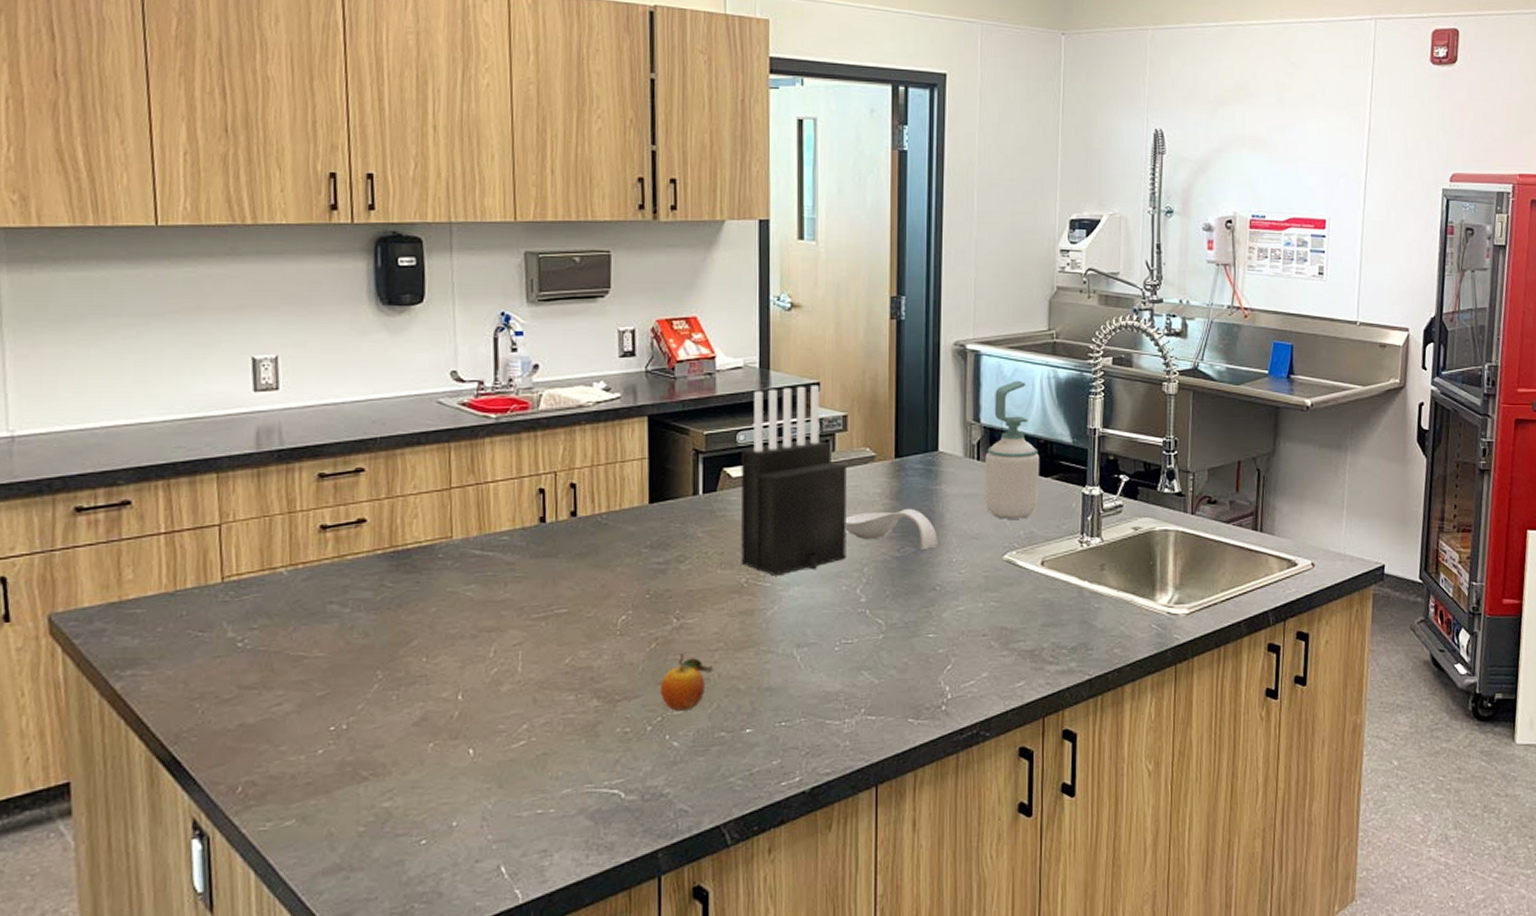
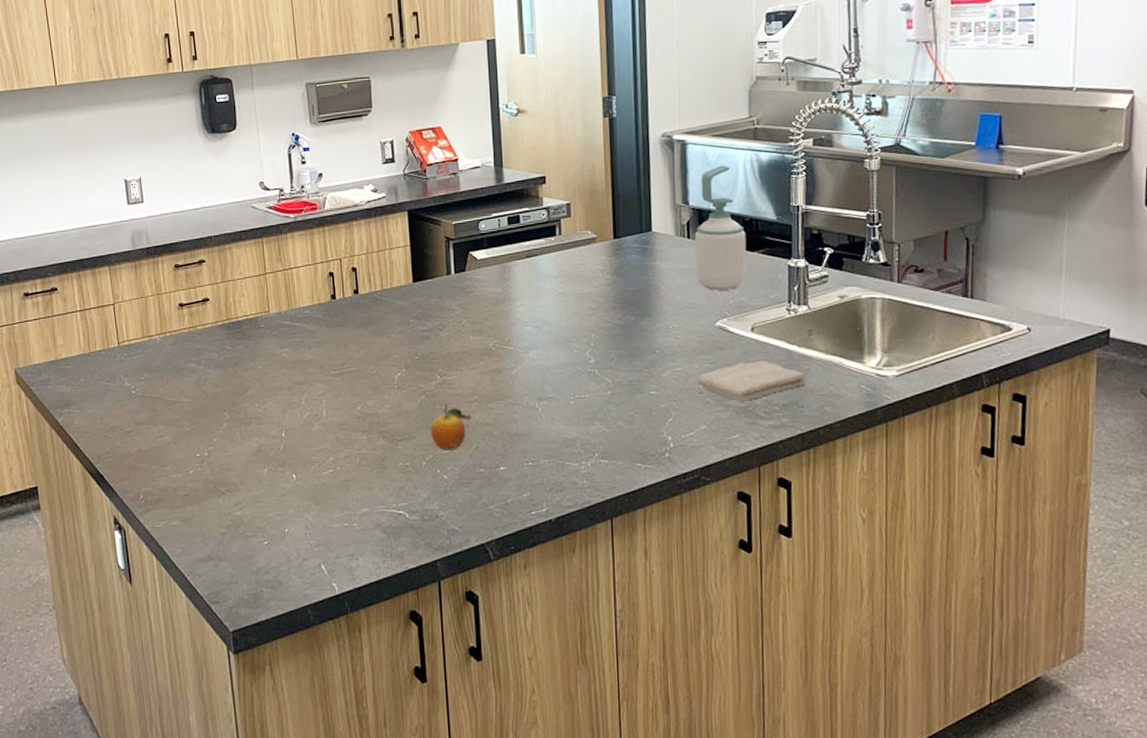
knife block: present [740,385,847,576] -> none [483,178,576,341]
spoon rest: present [845,508,938,549] -> none [573,282,655,318]
washcloth: none [981,597,1095,644] -> present [697,360,805,401]

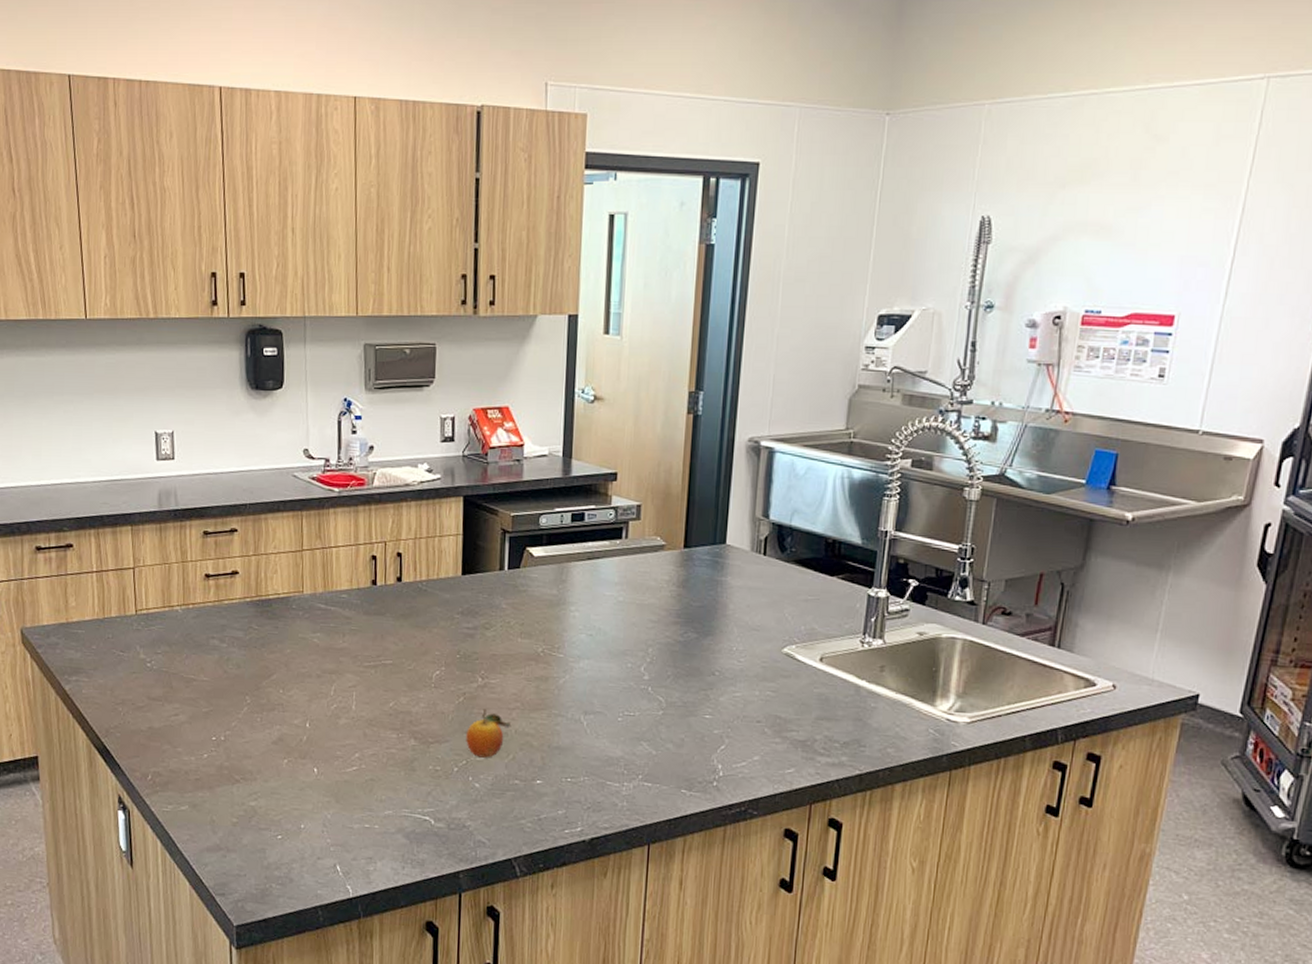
soap bottle: present [694,165,747,290] -> none [768,478,827,615]
washcloth: present [697,360,805,401] -> none [756,692,871,735]

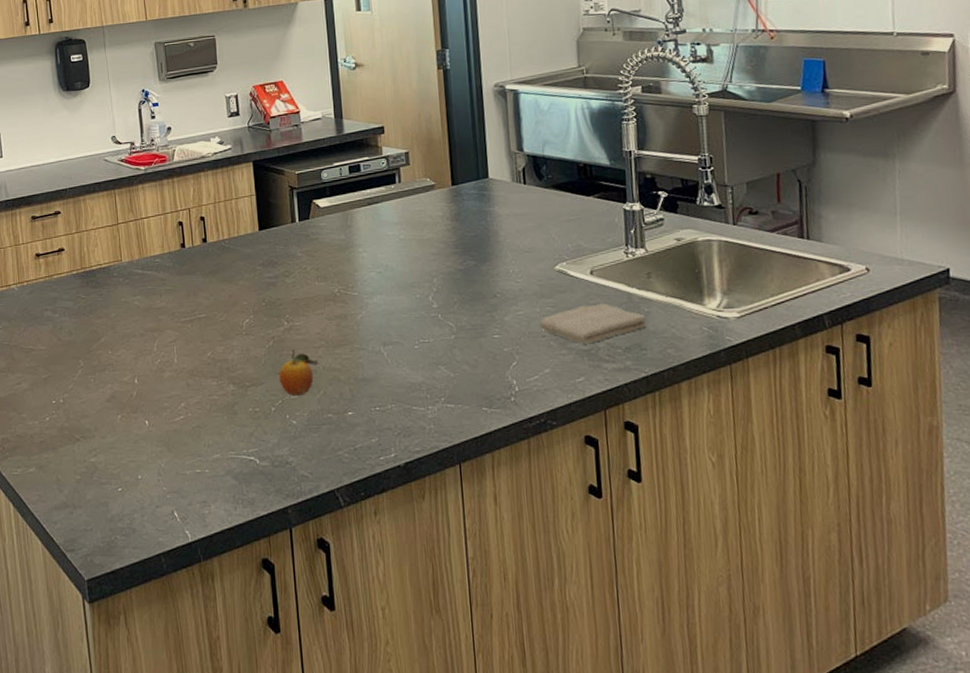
washcloth: none [756,692,871,735] -> present [539,303,647,345]

